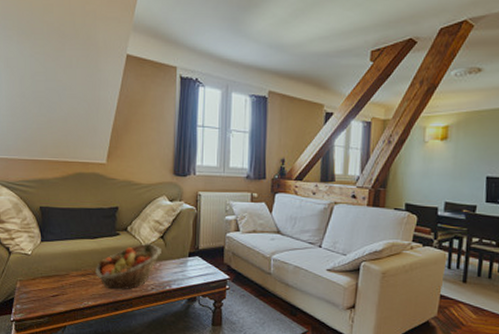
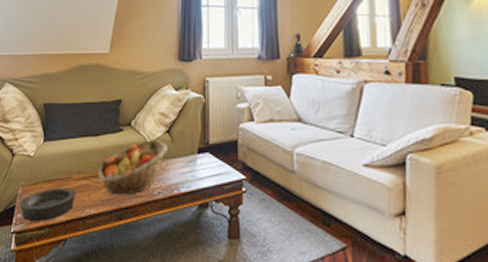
bowl: none [19,282,75,312] -> present [20,187,76,222]

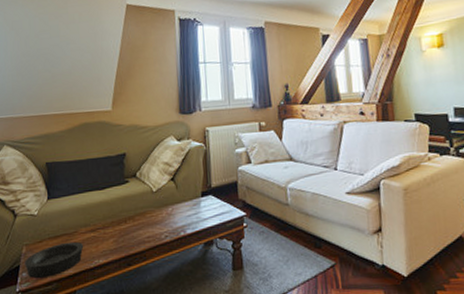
fruit basket: present [98,140,168,195] -> none [105,188,173,243]

